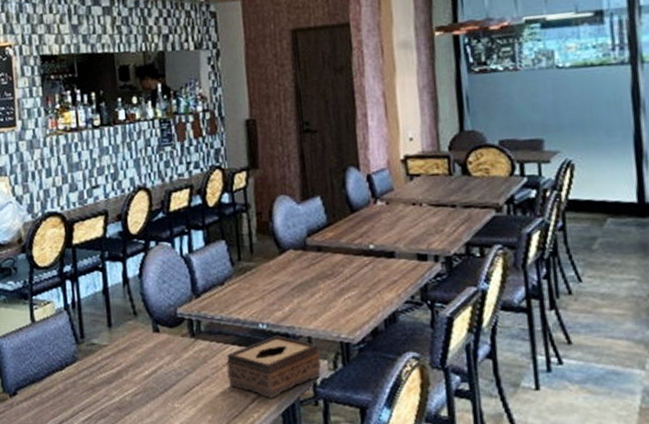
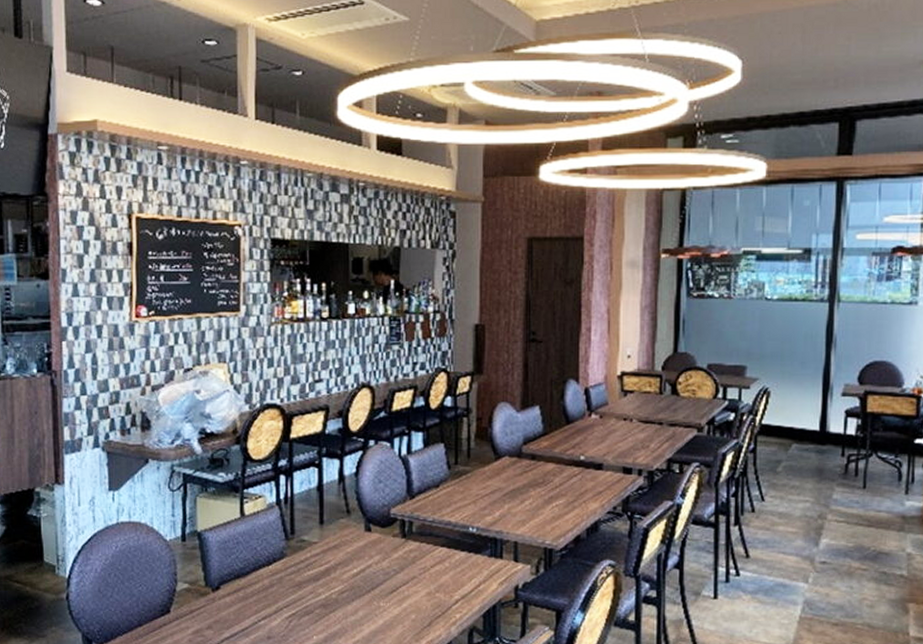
tissue box: present [226,336,321,398] -> none [434,539,524,600]

